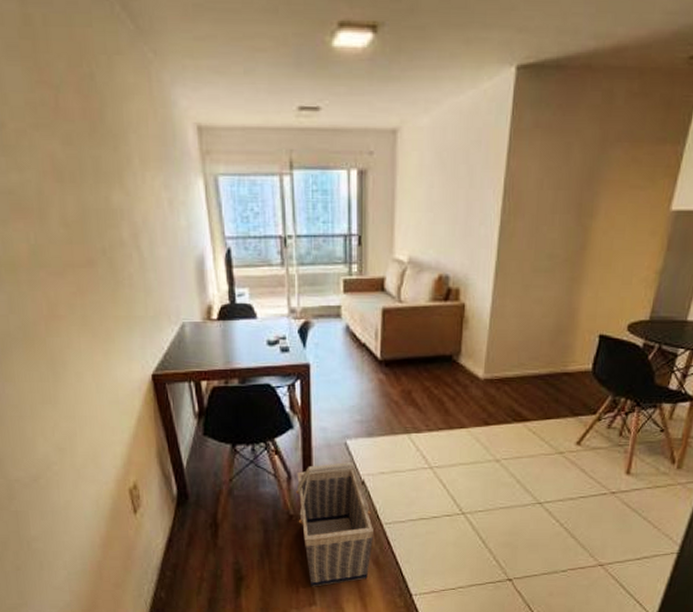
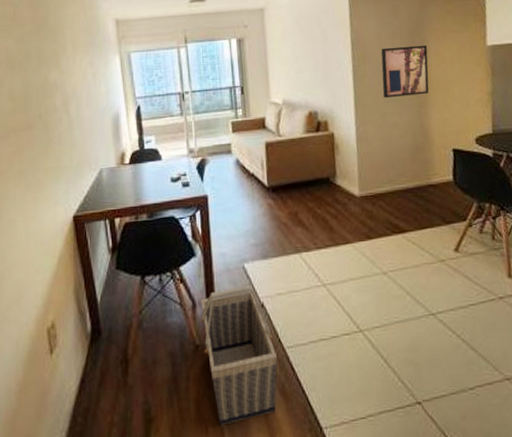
wall art: none [531,201,598,267] -> present [381,45,429,99]

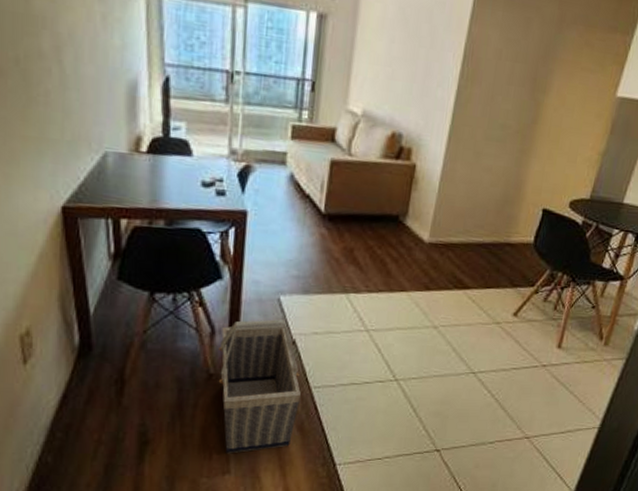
wall art: present [381,45,429,99] -> none [483,71,551,140]

